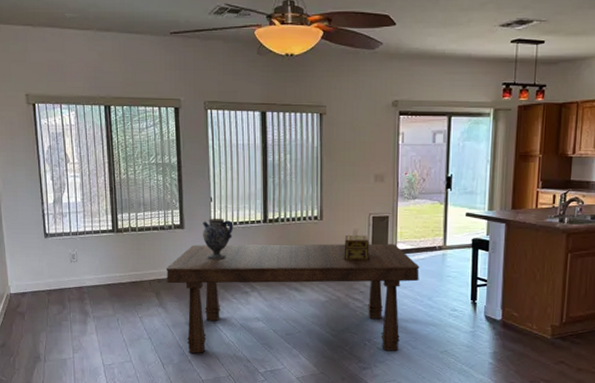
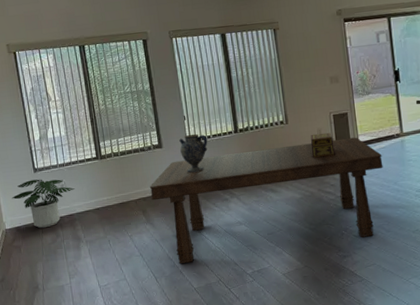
potted plant: none [19,245,87,298] -> present [11,179,76,229]

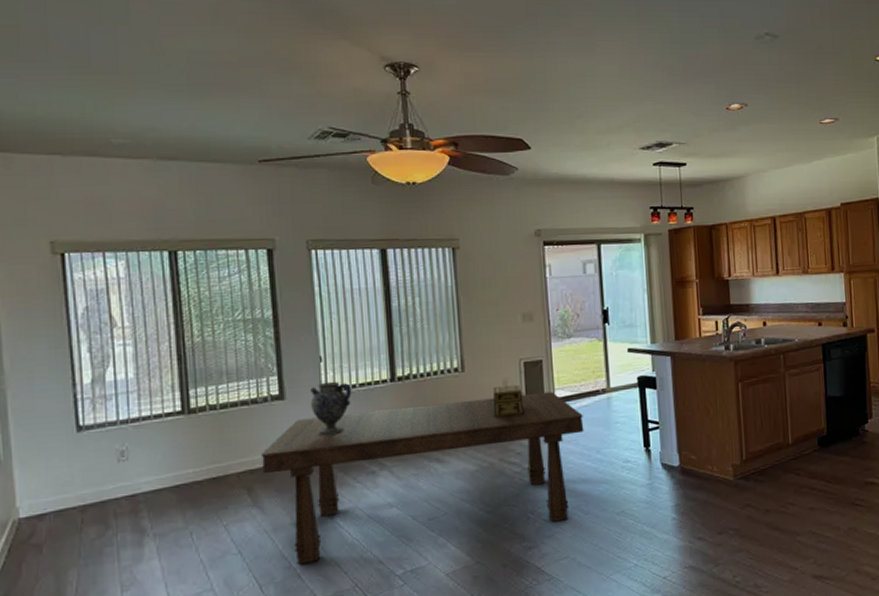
potted plant: present [11,179,76,229] -> none [34,441,144,517]

